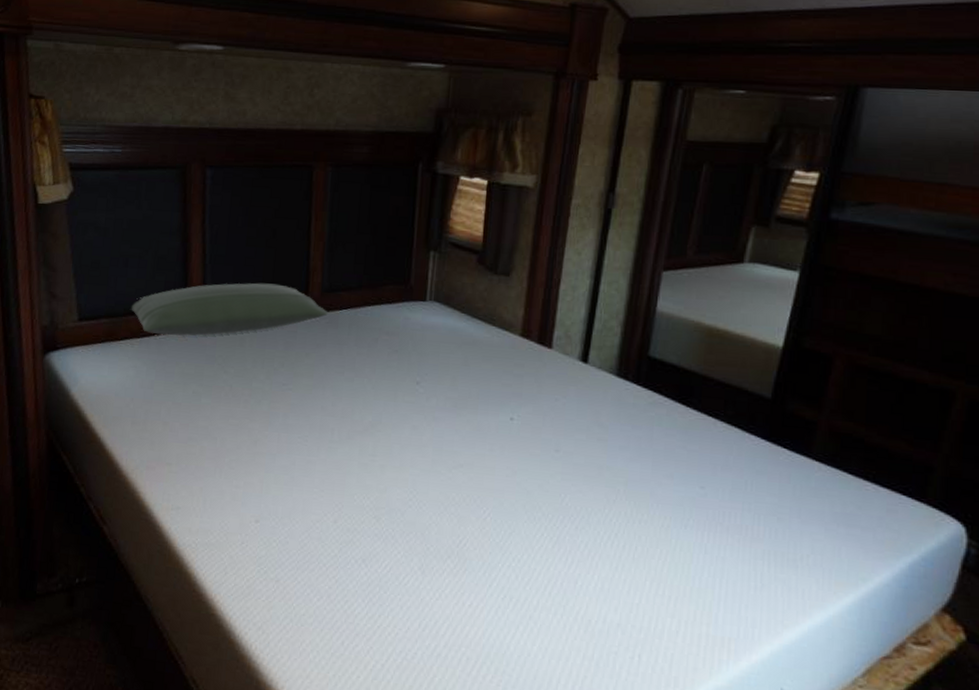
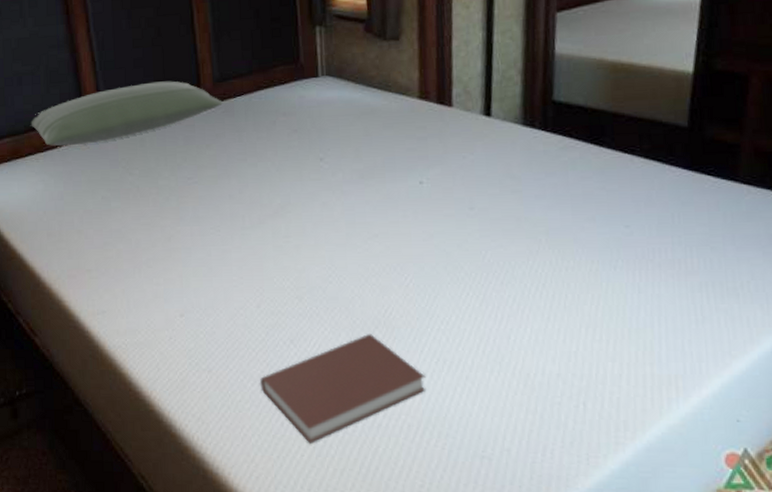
book: none [325,562,491,666] -> present [259,334,426,444]

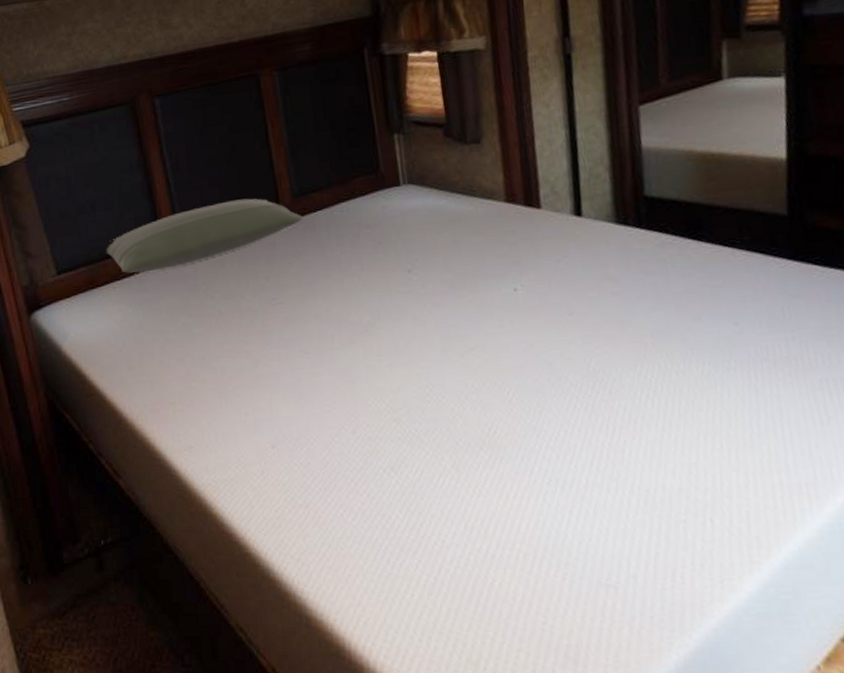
book: present [259,334,426,444] -> none [360,456,539,581]

